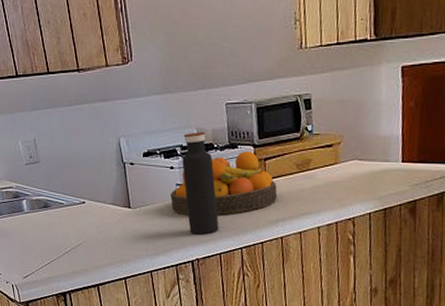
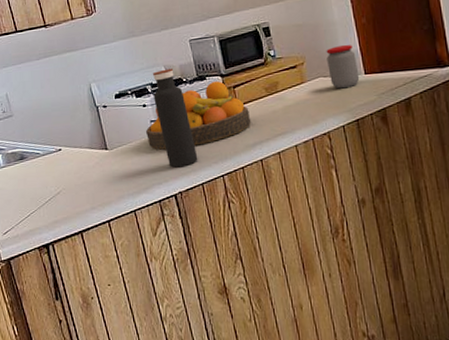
jar: none [364,127,397,175] -> present [326,44,360,89]

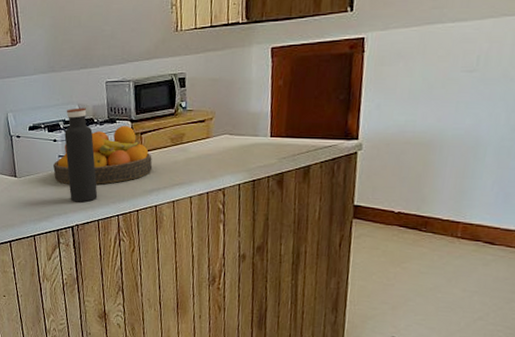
jar: present [326,44,360,89] -> none [235,104,266,149]

